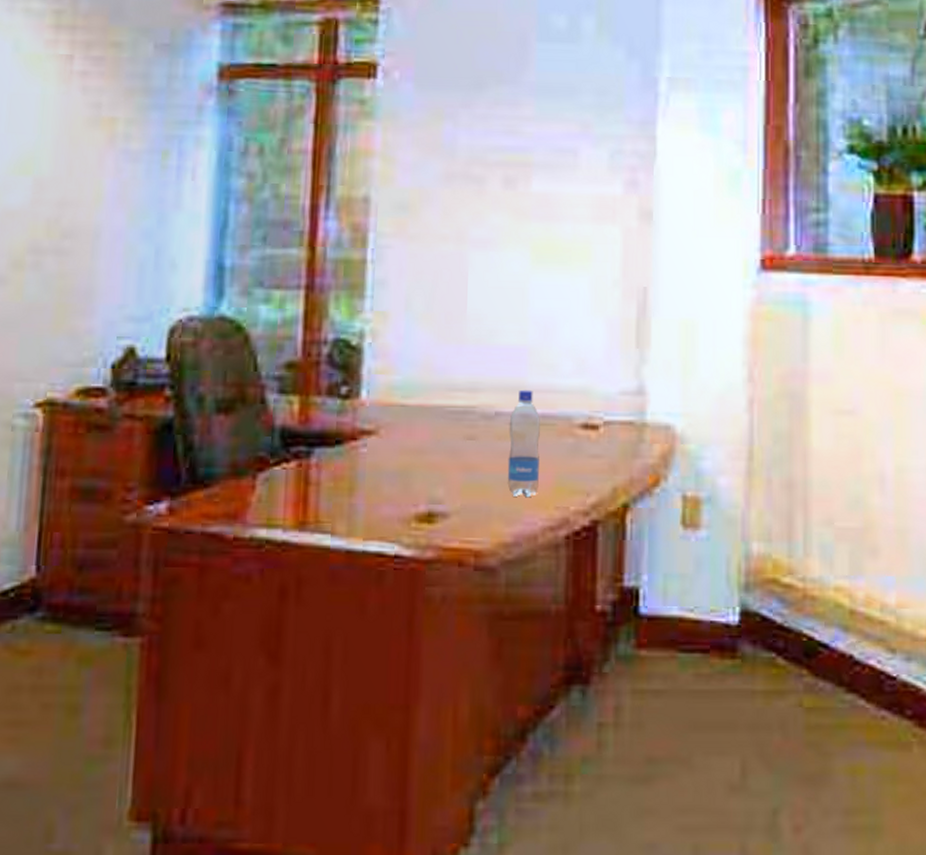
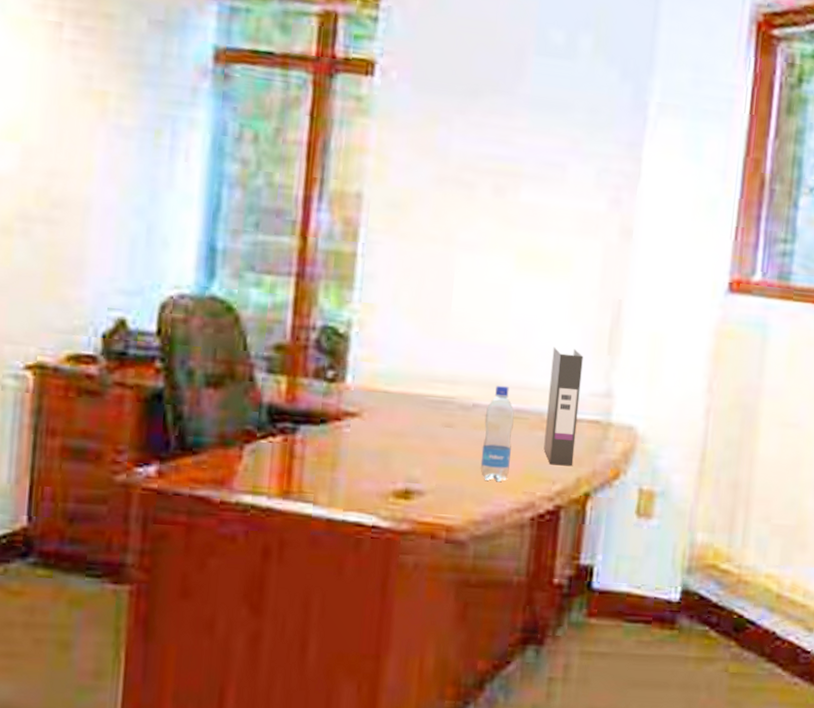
binder: none [574,343,610,475] -> present [543,347,583,467]

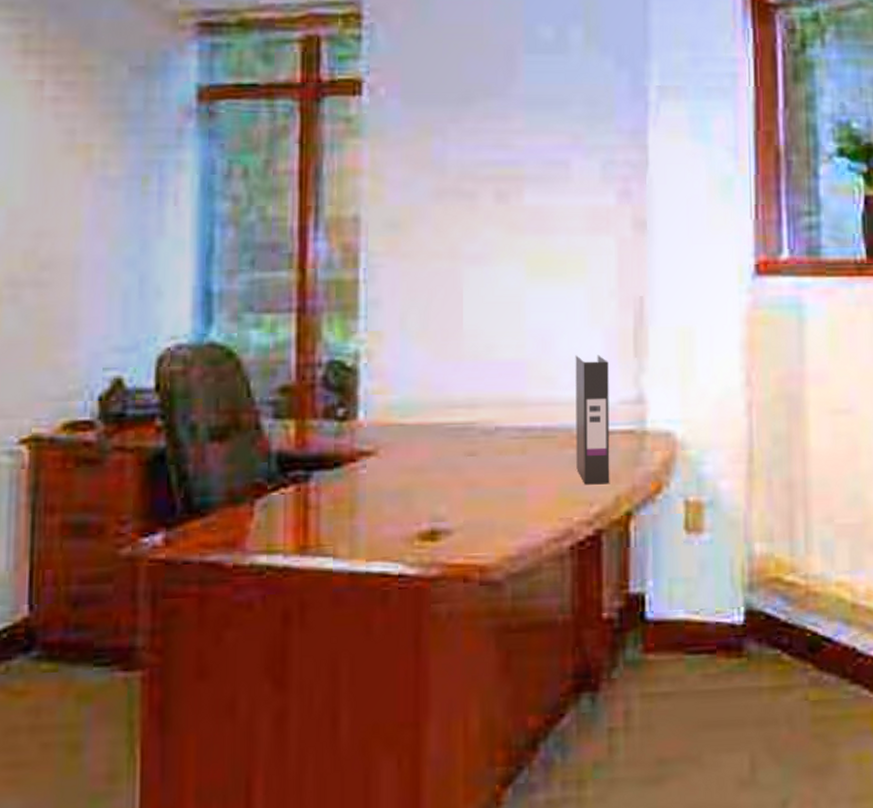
bottle: present [480,385,514,481] -> none [509,403,541,510]

